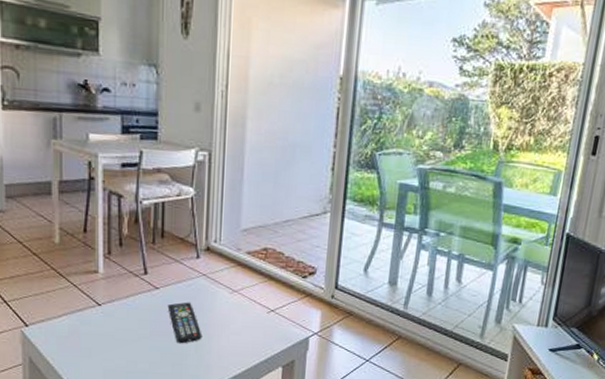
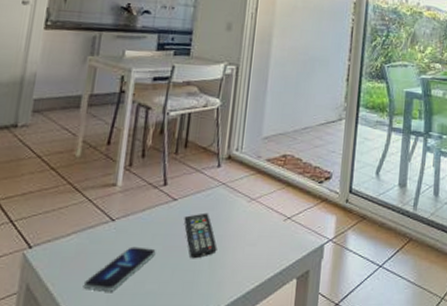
smartphone: none [80,330,144,368] -> present [83,246,156,292]

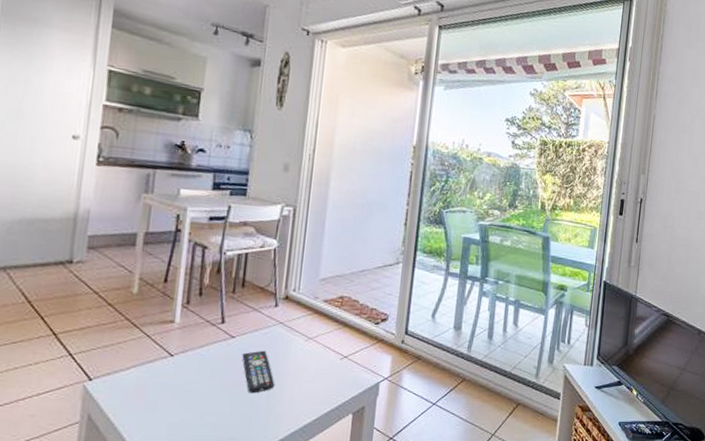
smartphone: present [83,246,156,292] -> none [143,381,215,423]

